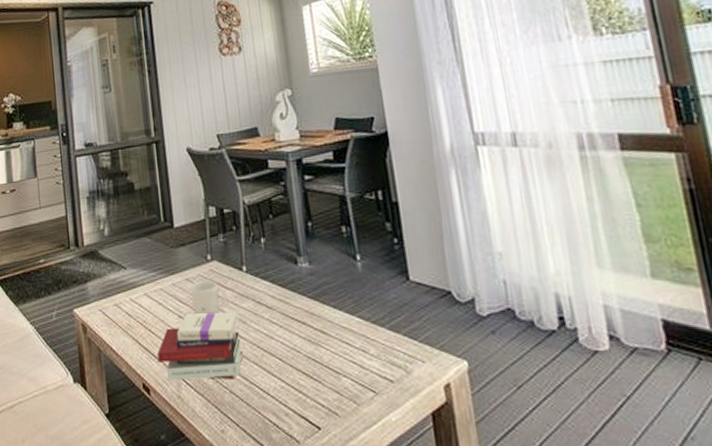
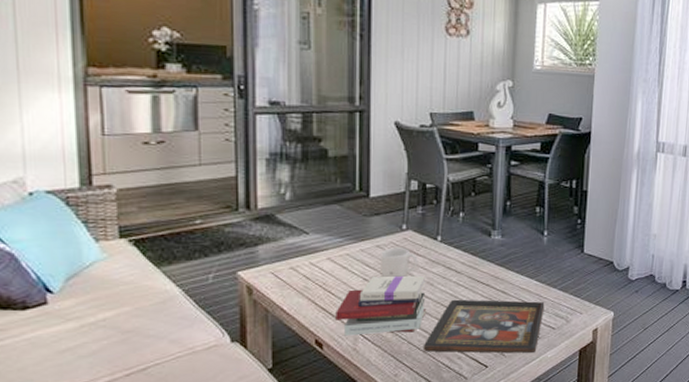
decorative tray: none [246,340,376,413] -> present [424,299,545,353]

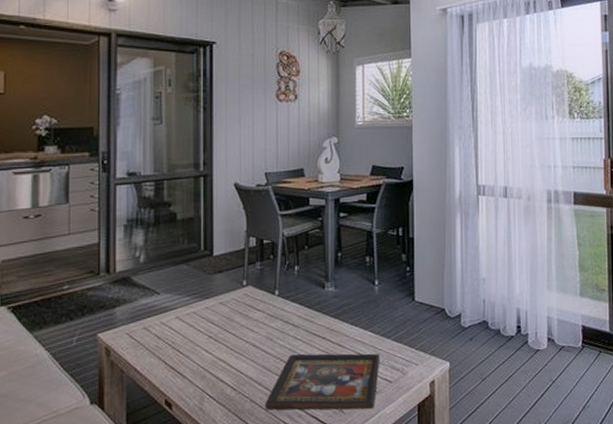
books: present [335,275,427,336] -> none [183,330,267,395]
mug: present [379,247,418,277] -> none [223,303,258,334]

